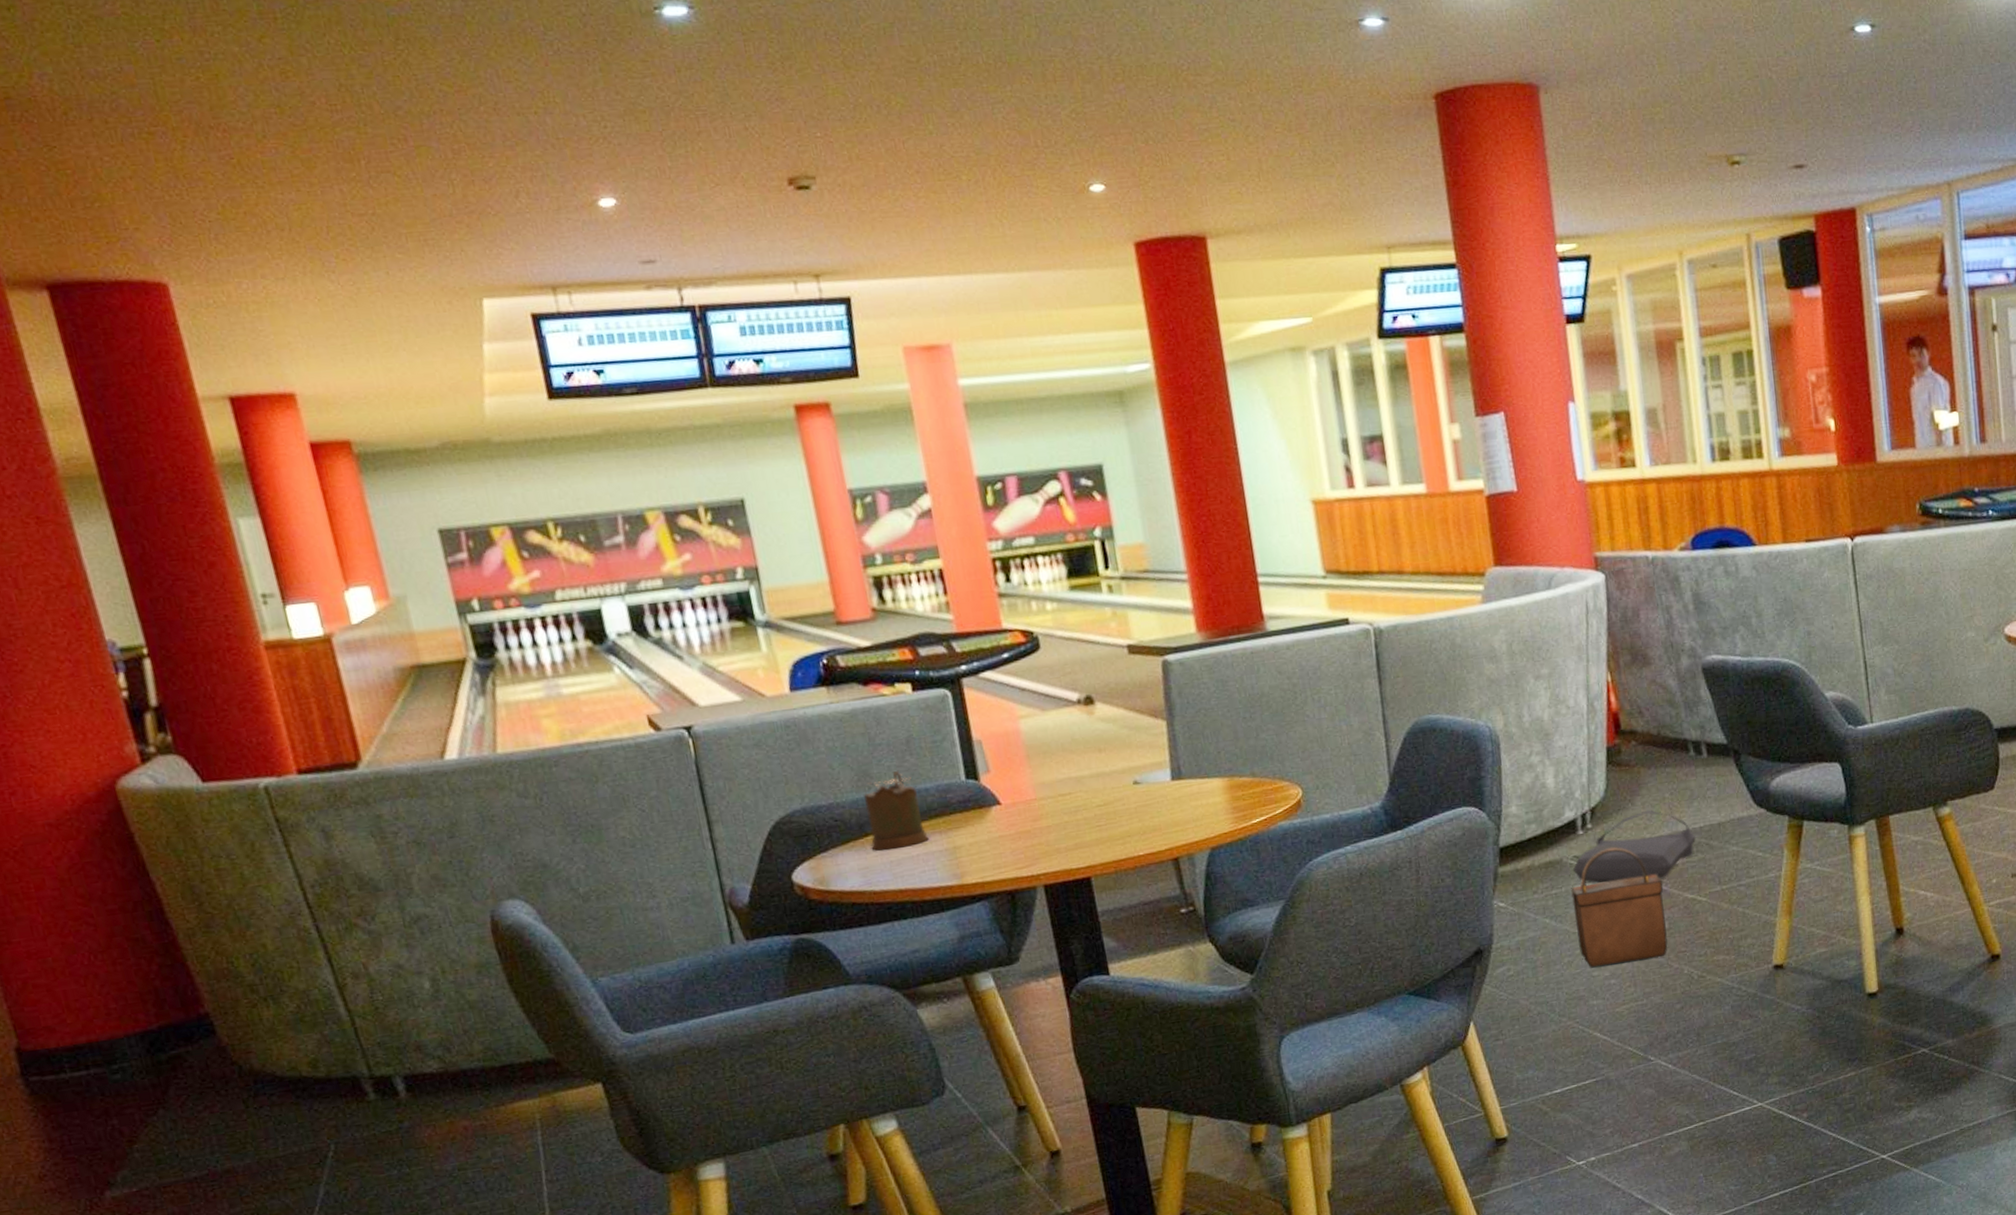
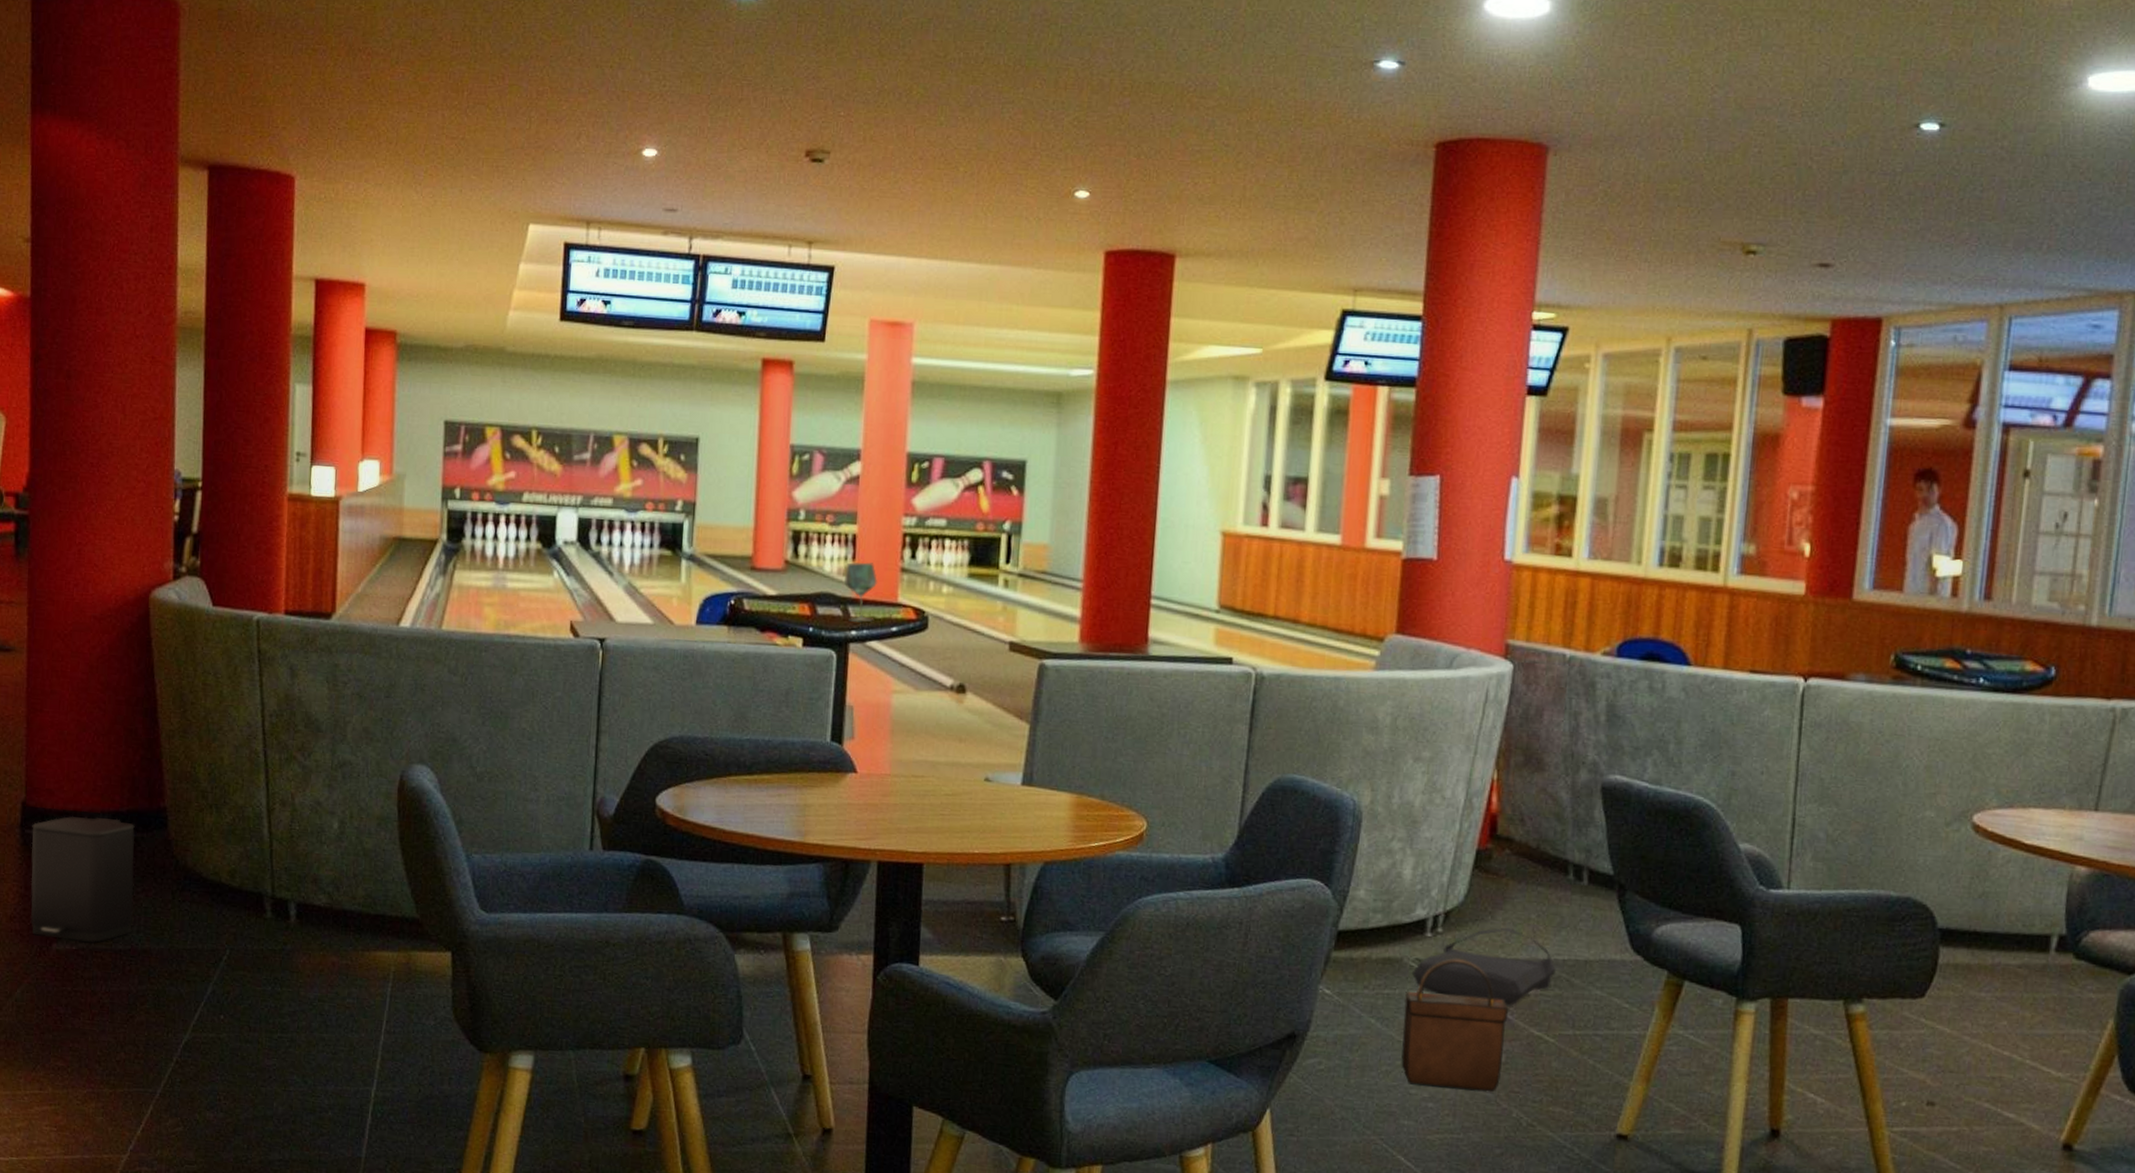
pedal bin: none [36,1038,203,1189] -> present [30,815,135,944]
beer mug: present [863,771,929,852] -> none [731,719,784,796]
wine glass: none [939,594,983,657] -> present [844,562,878,623]

